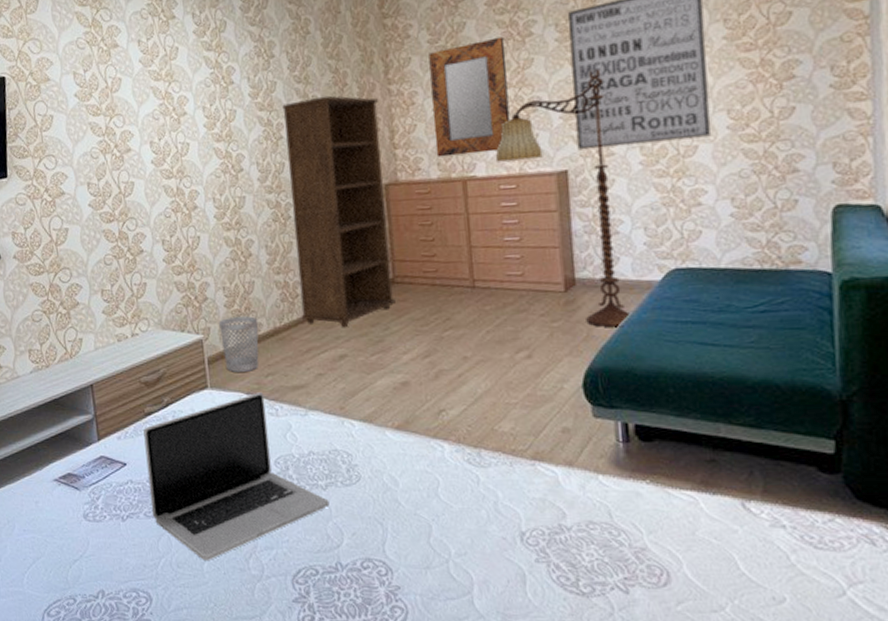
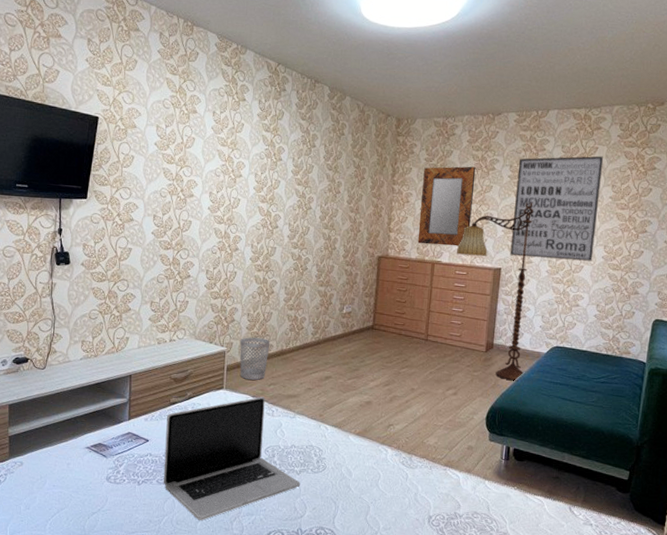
bookcase: present [282,95,395,328] -> none [302,183,384,357]

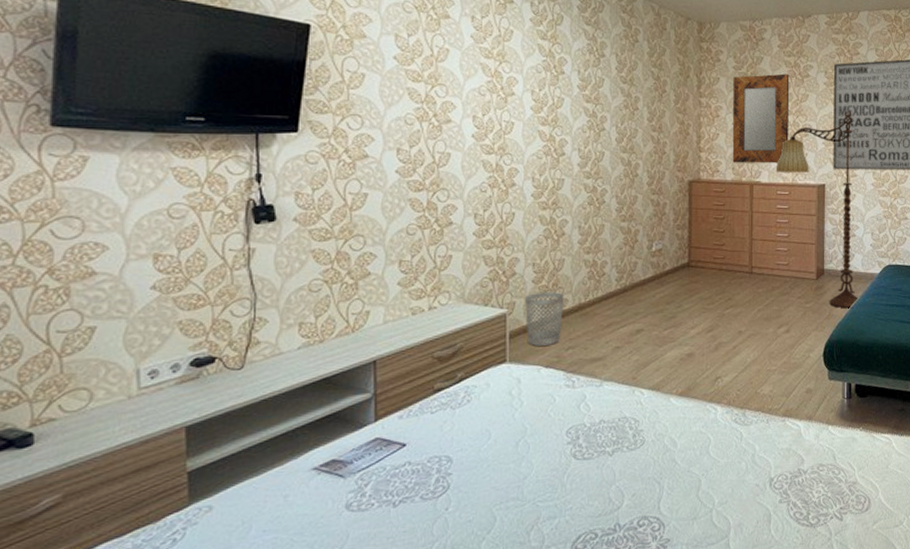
laptop: present [163,397,300,521] -> none [429,365,614,540]

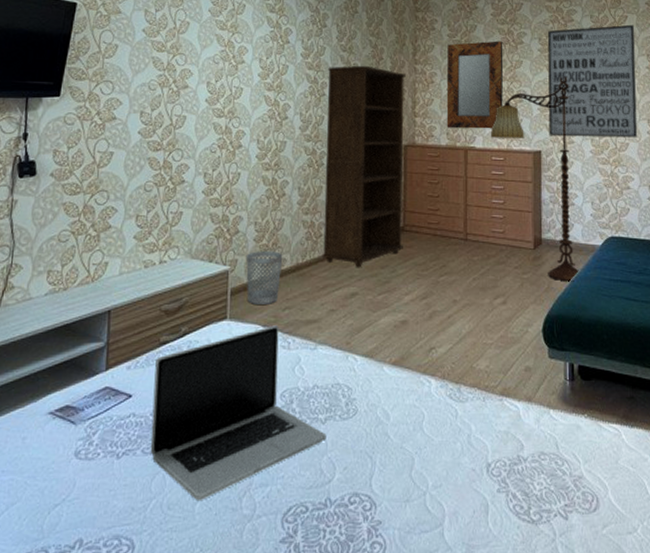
laptop: none [429,365,614,540] -> present [150,325,327,502]
bookcase: none [605,98,690,305] -> present [322,65,406,268]

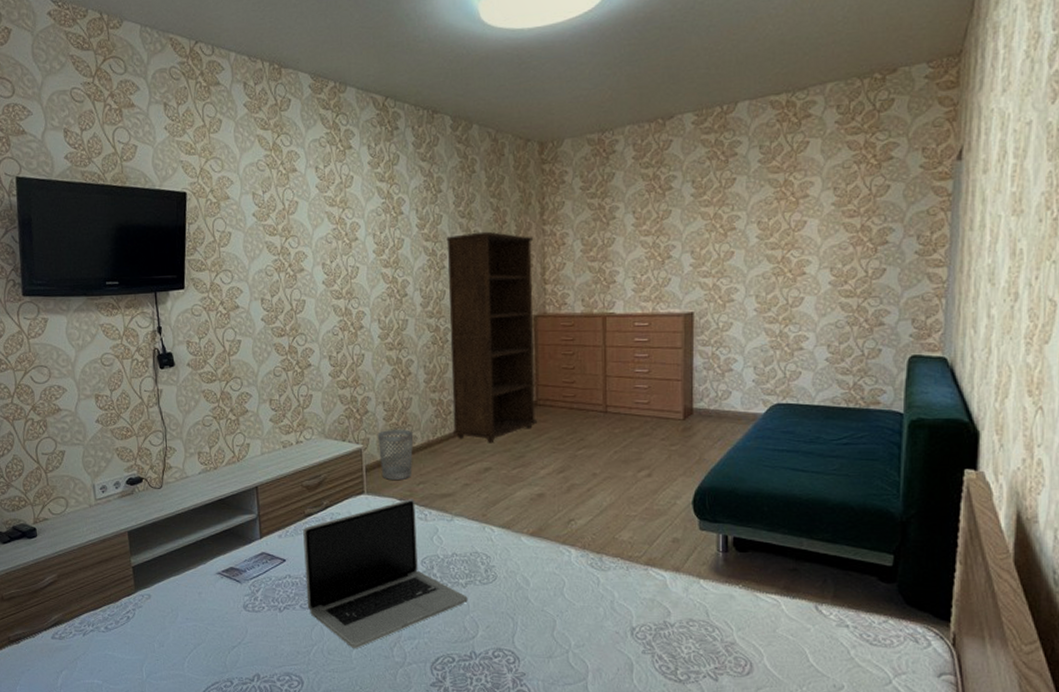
home mirror: present [446,41,504,129] -> none [580,188,648,294]
floor lamp: present [490,76,579,282] -> none [632,224,737,453]
wall art: present [547,24,638,138] -> none [702,151,819,295]

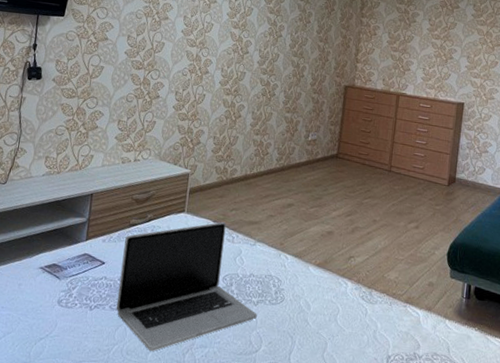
wastebasket: present [377,429,414,480] -> none [202,160,235,205]
bookcase: present [446,231,537,444] -> none [266,13,353,184]

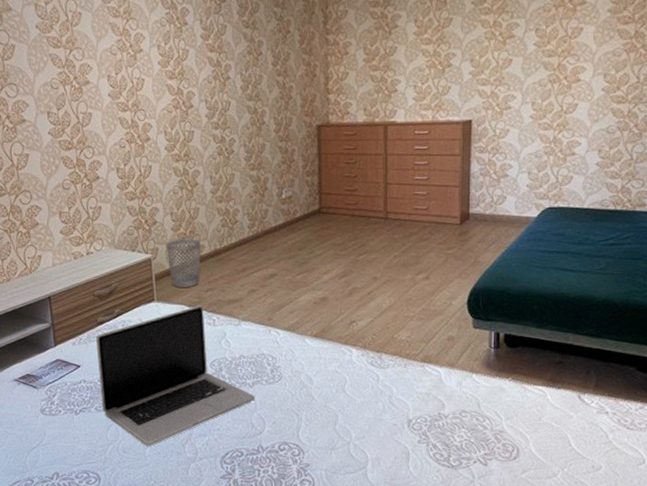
wastebasket: none [202,160,235,205] -> present [165,239,201,288]

